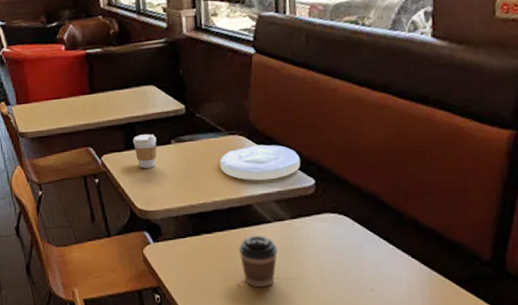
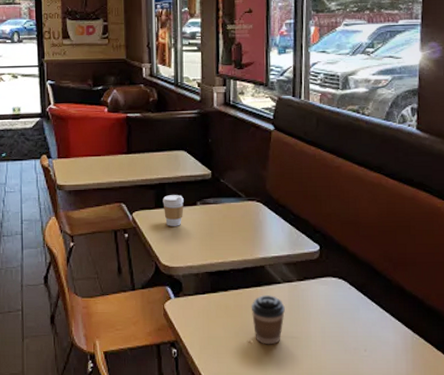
plate: present [219,144,300,181] -> none [238,211,308,244]

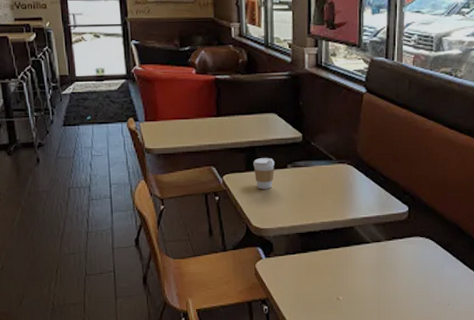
coffee cup: present [251,295,285,345] -> none [340,254,373,301]

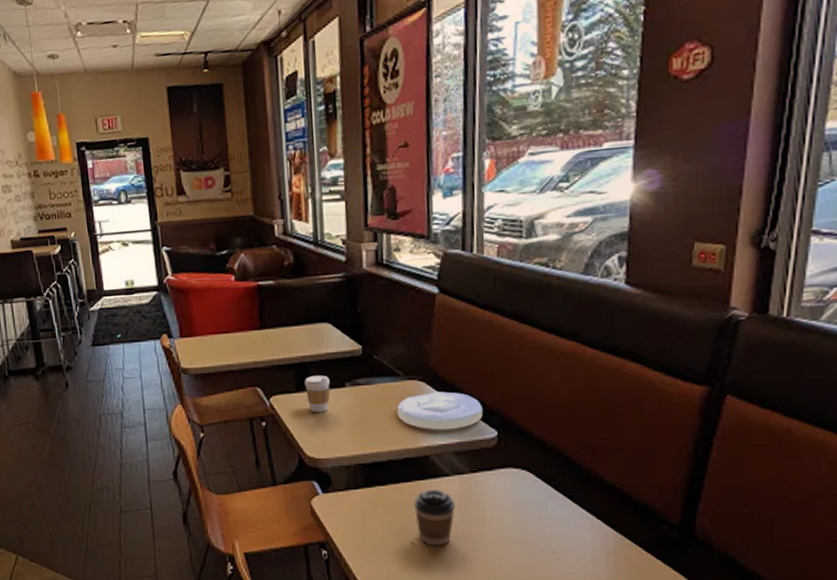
plate: none [329,174,397,206] -> present [396,391,483,430]
coffee cup: none [340,254,373,301] -> present [413,489,455,546]

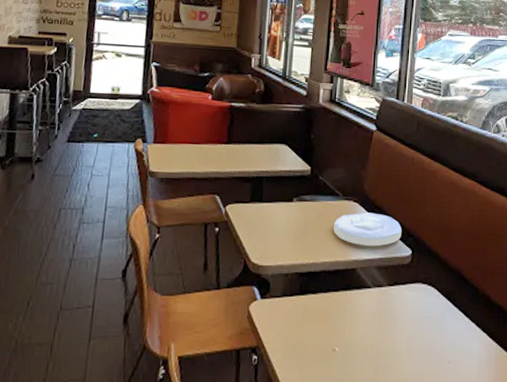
coffee cup: present [304,375,330,412] -> none [258,189,280,223]
coffee cup: present [413,489,455,546] -> none [338,300,373,354]

